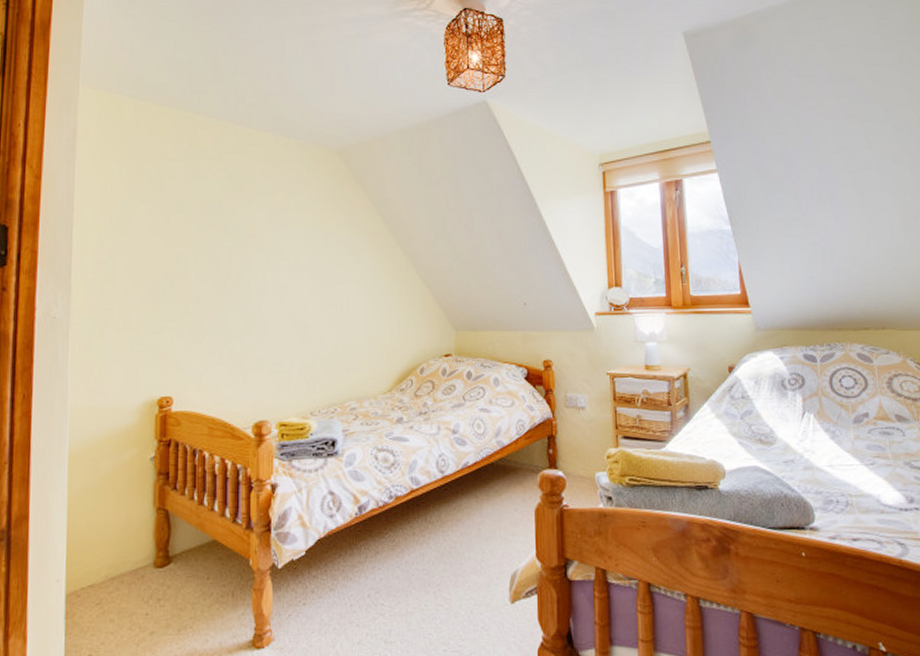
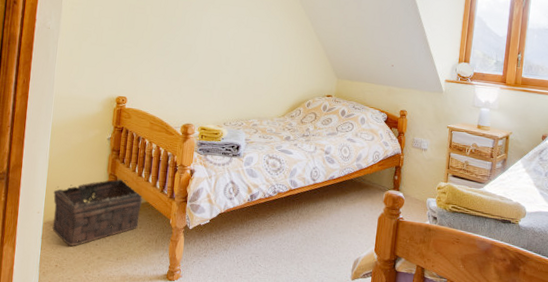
basket: none [77,514,207,622] -> present [52,179,143,246]

